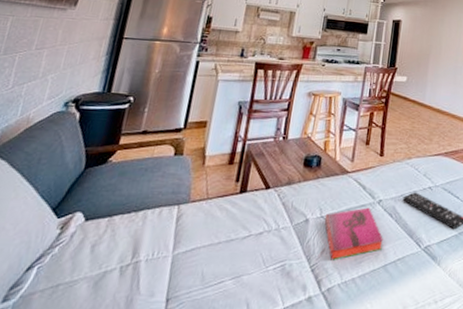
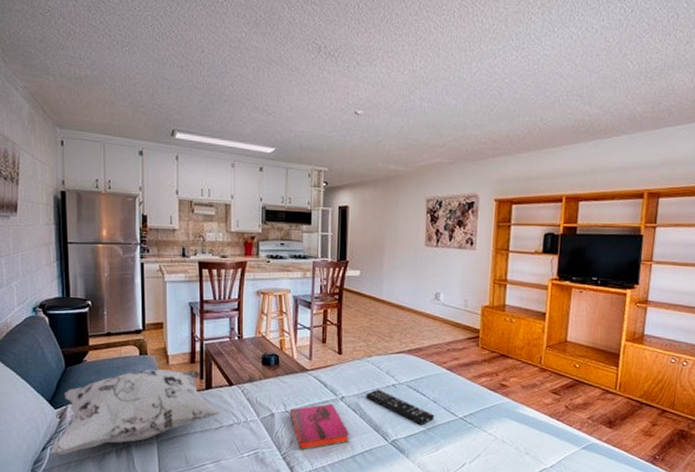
decorative pillow: none [35,171,253,276] -> present [50,369,222,455]

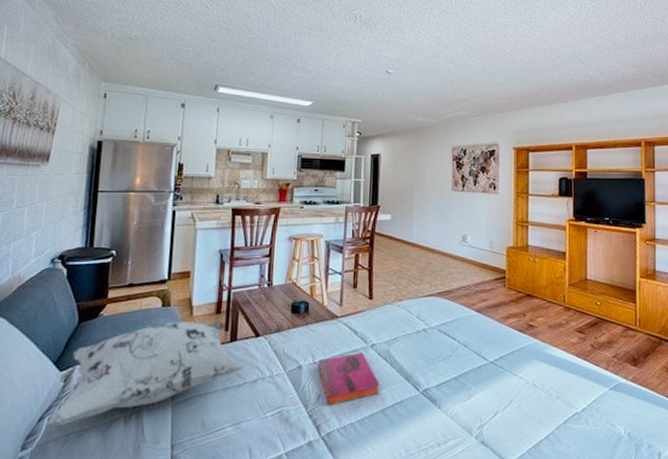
remote control: present [366,389,435,425] -> none [397,335,466,371]

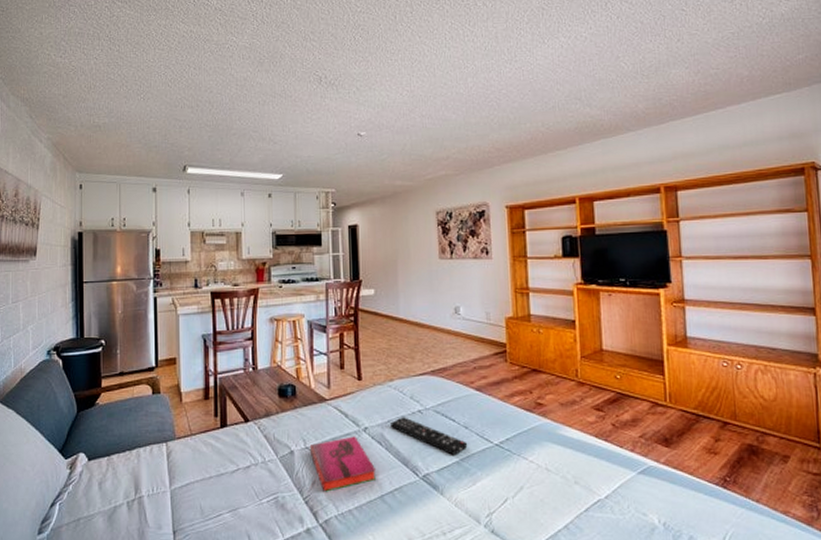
decorative pillow: present [47,322,246,426] -> none [58,408,239,511]
remote control: none [397,335,466,371] -> present [391,417,468,455]

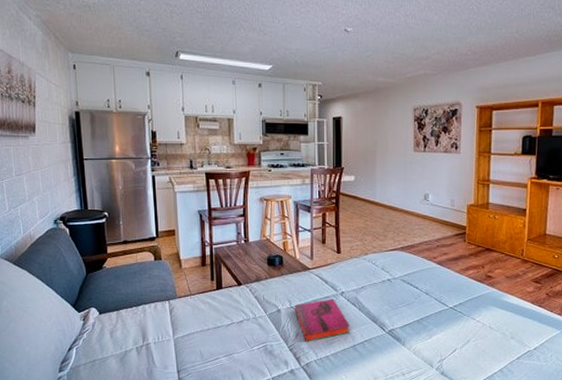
remote control: present [391,417,468,455] -> none [364,284,427,315]

